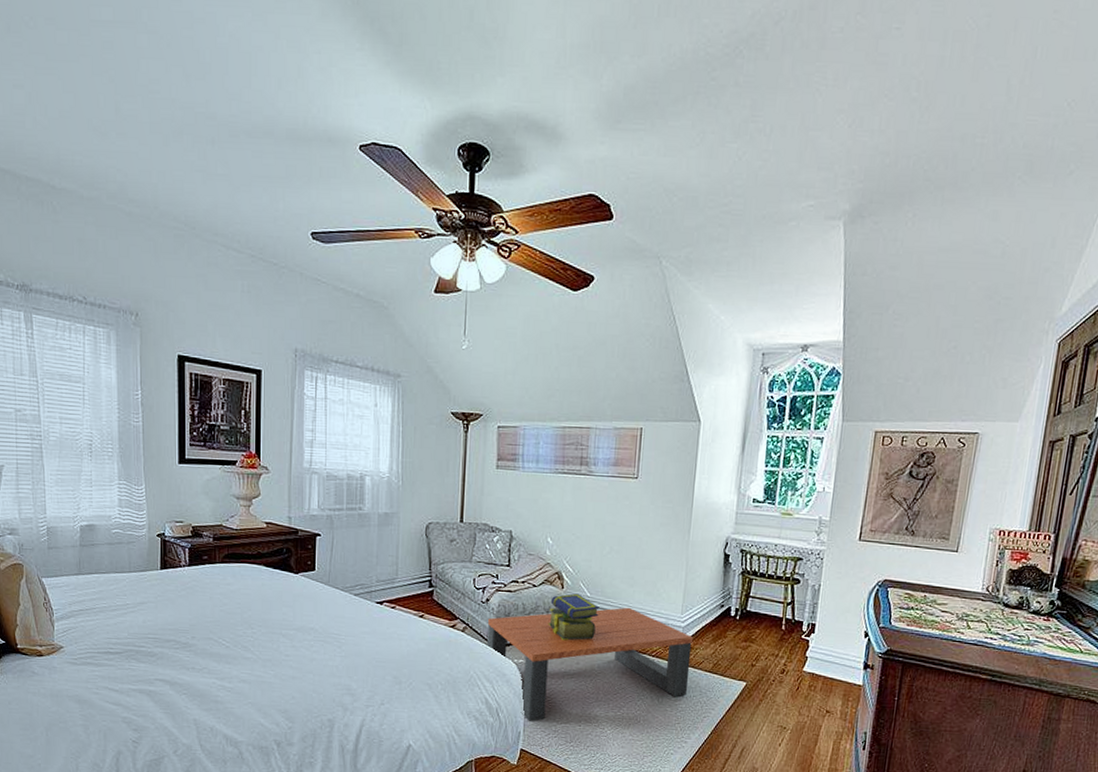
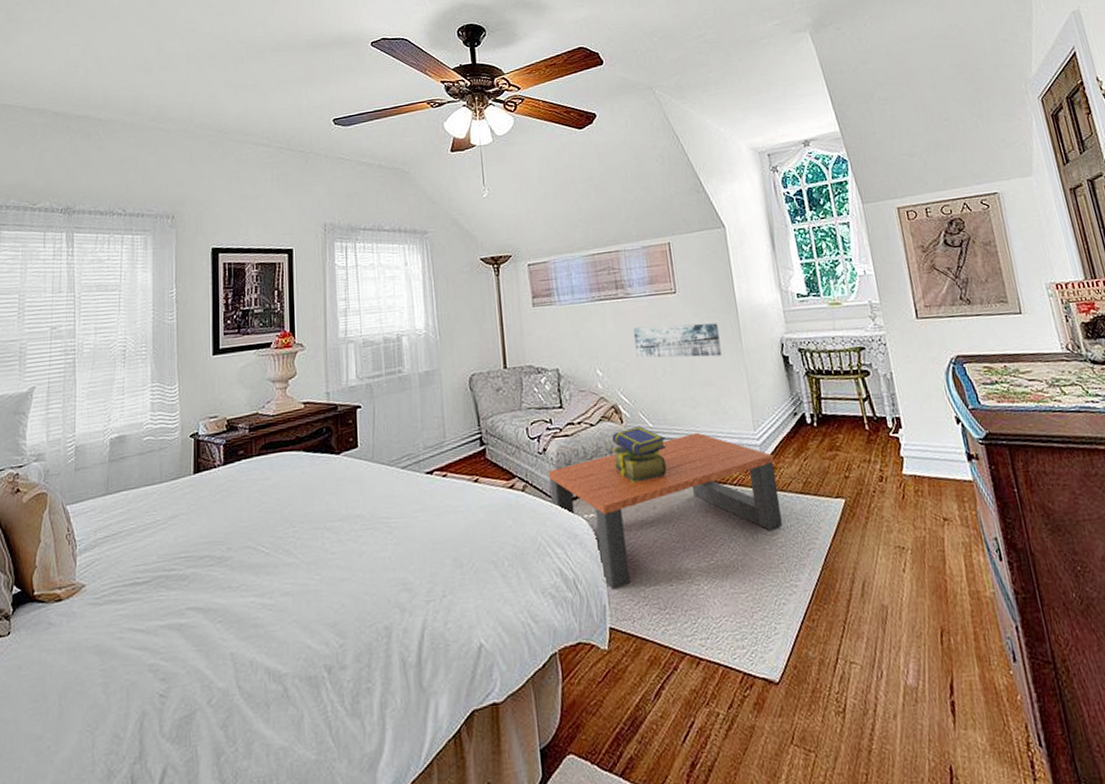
wall art: none [587,505,670,544] -> present [633,323,722,358]

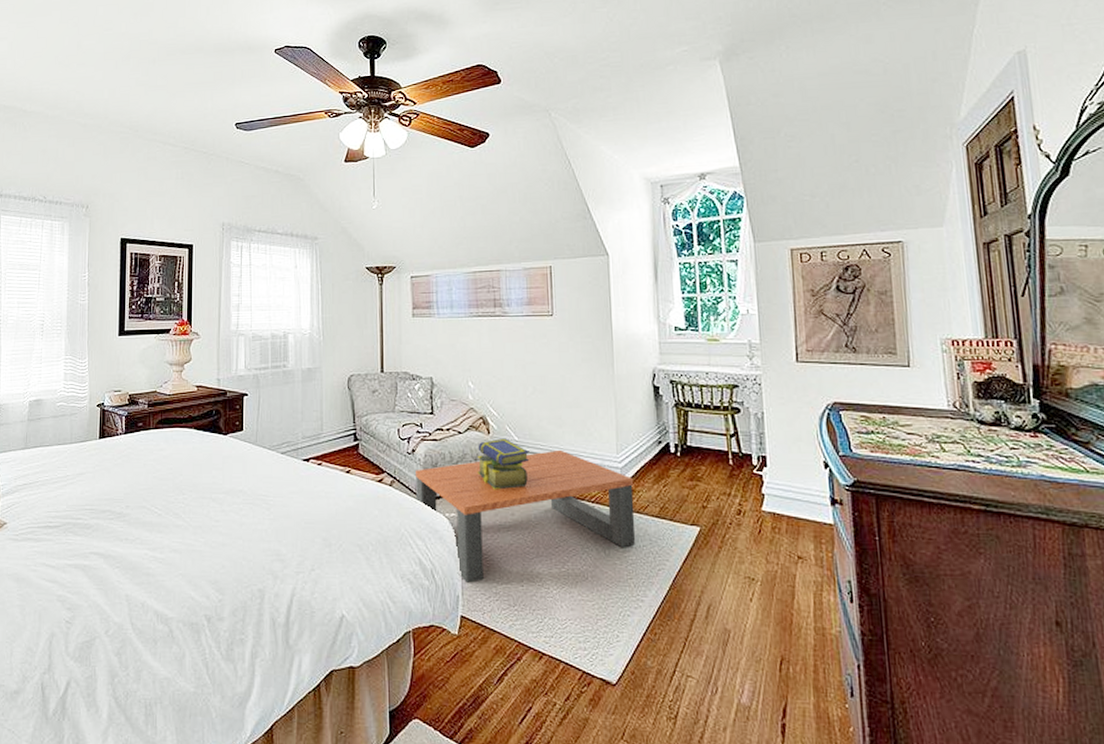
wall art: present [633,323,722,358] -> none [507,345,592,380]

